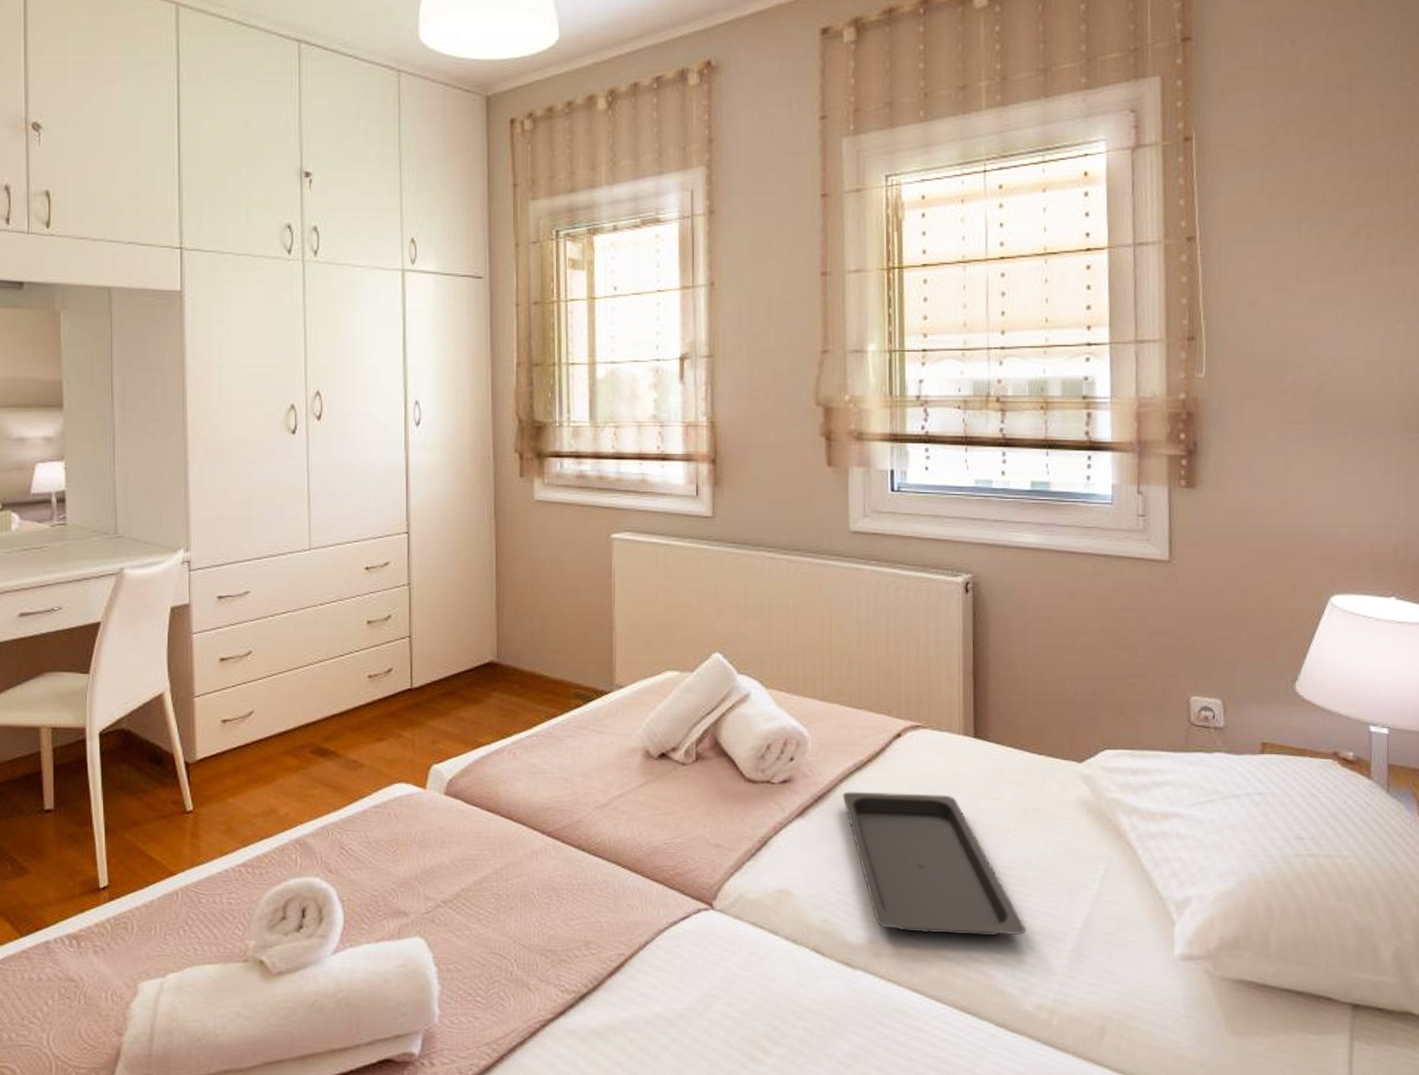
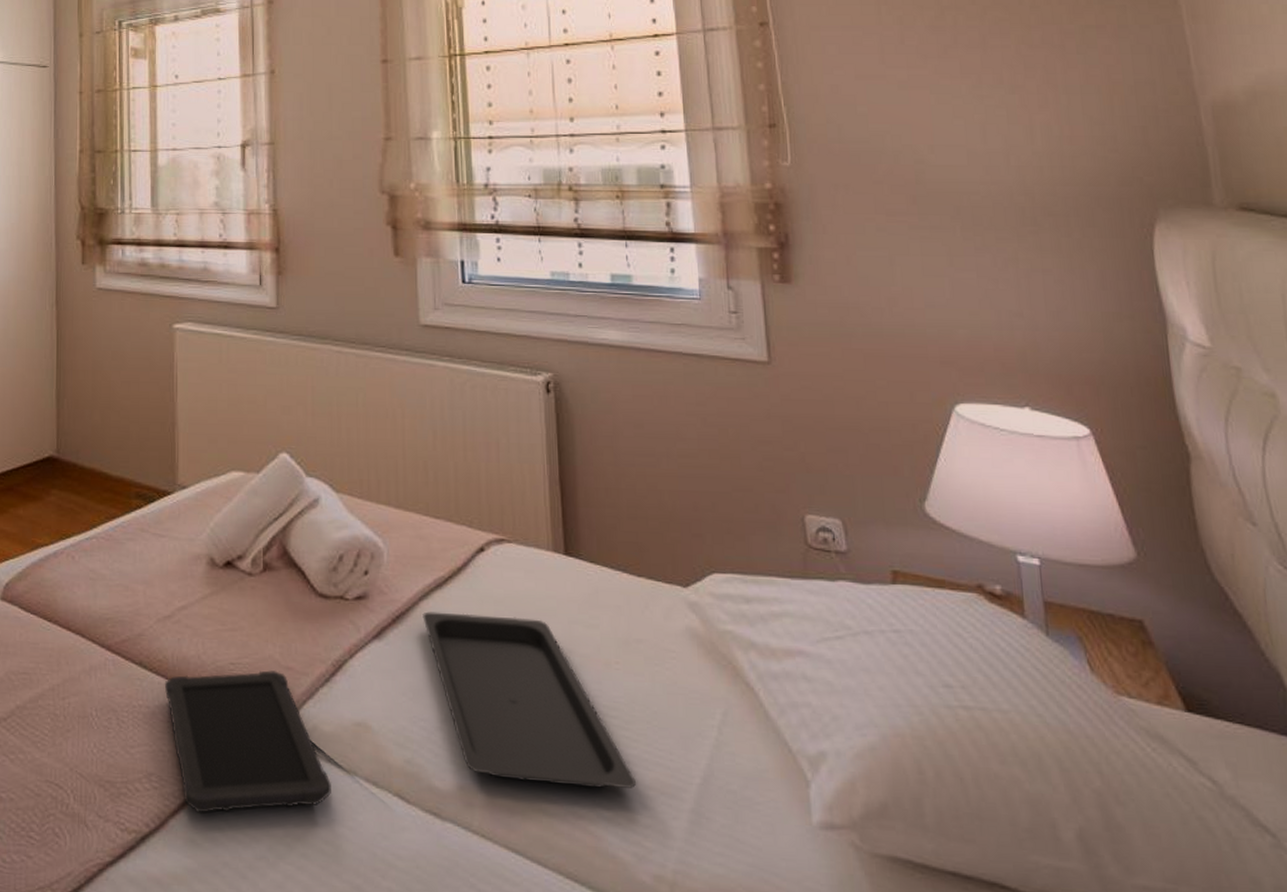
tablet: none [601,848,755,973] -> present [164,670,331,814]

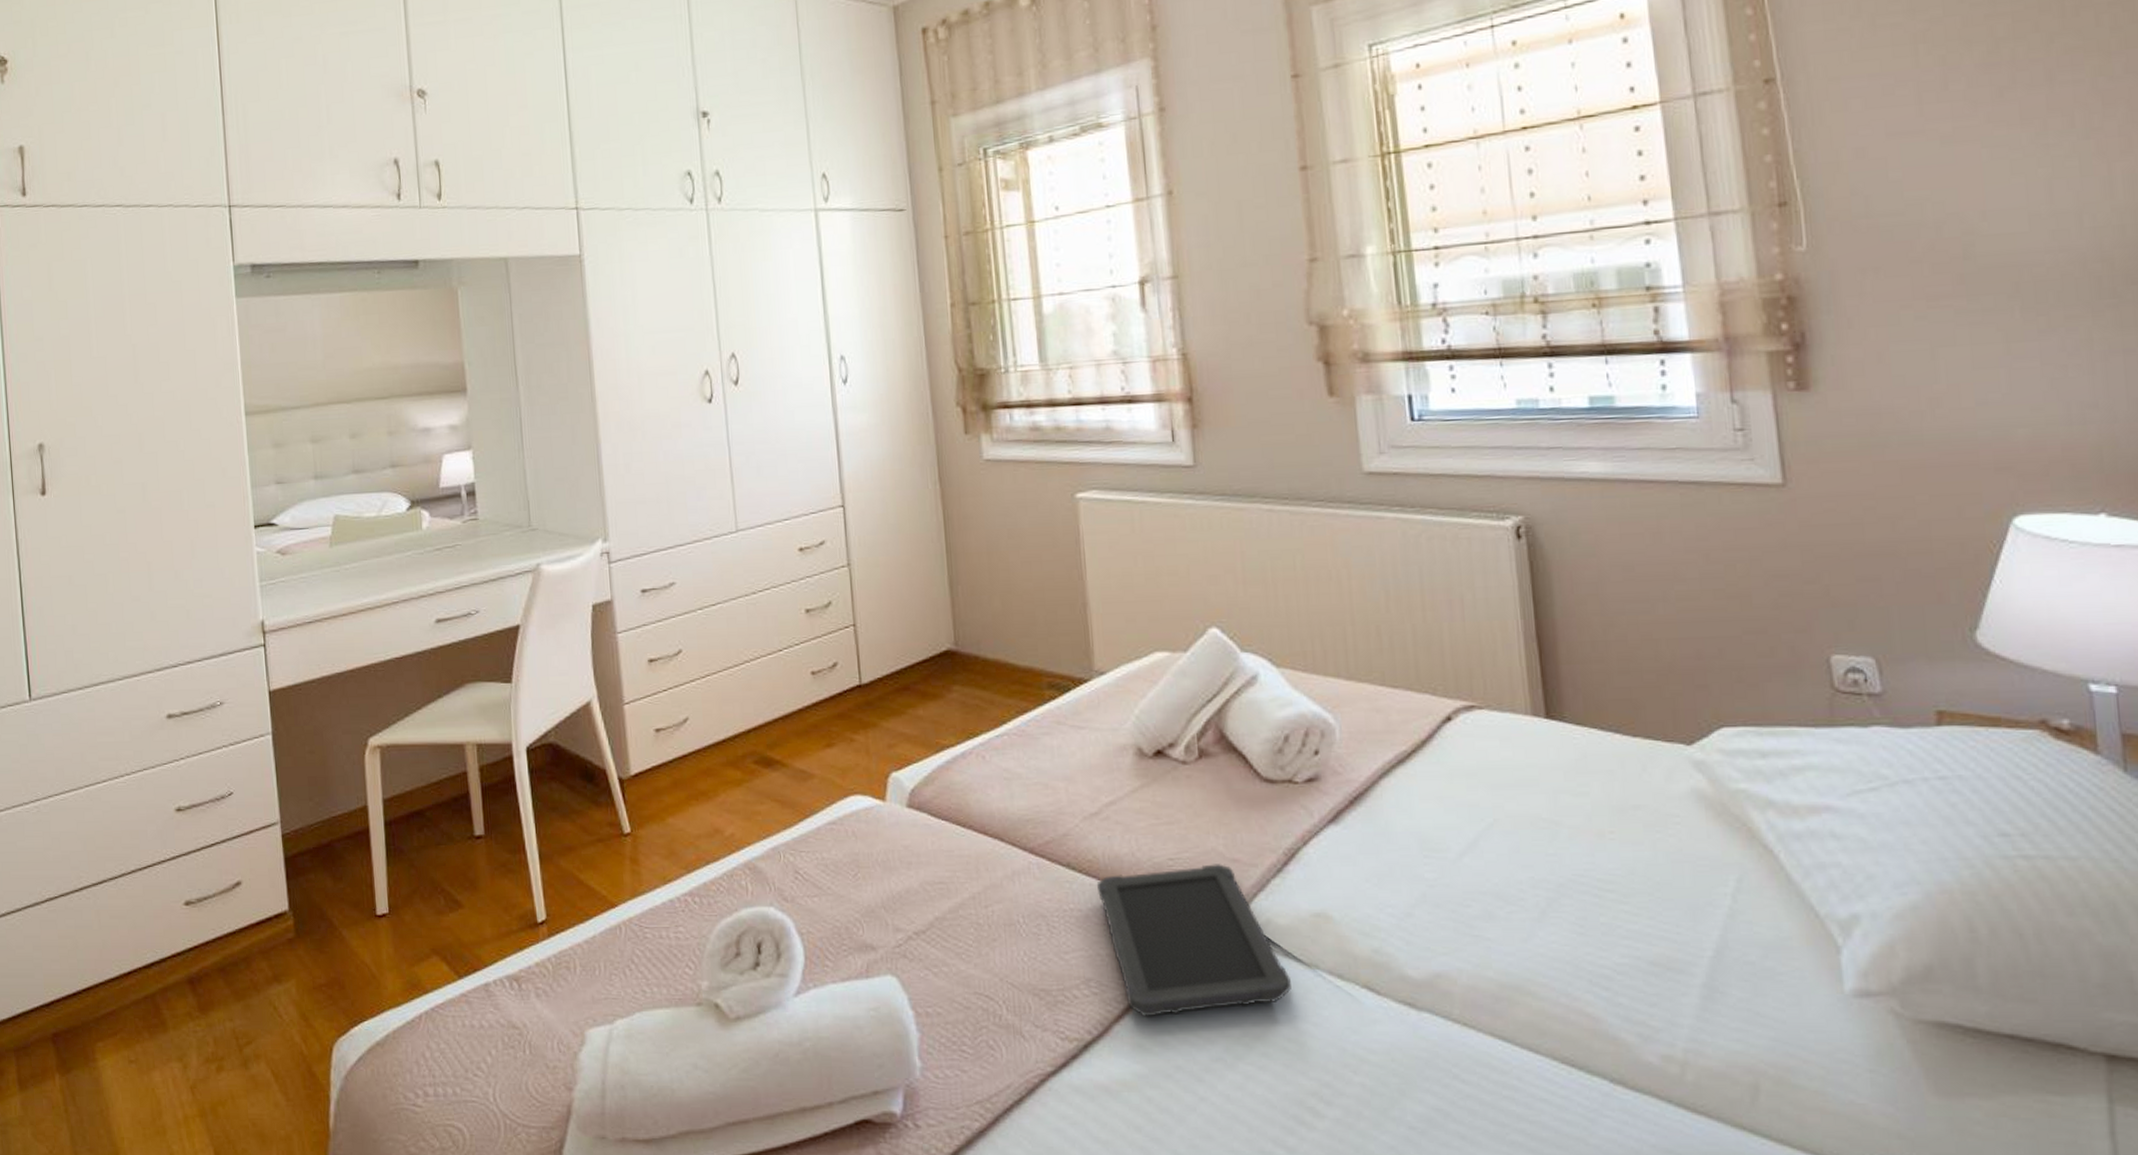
serving tray: present [422,611,636,788] -> none [1384,789,1638,968]

